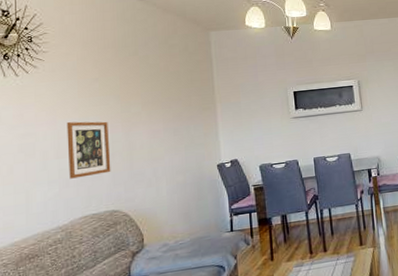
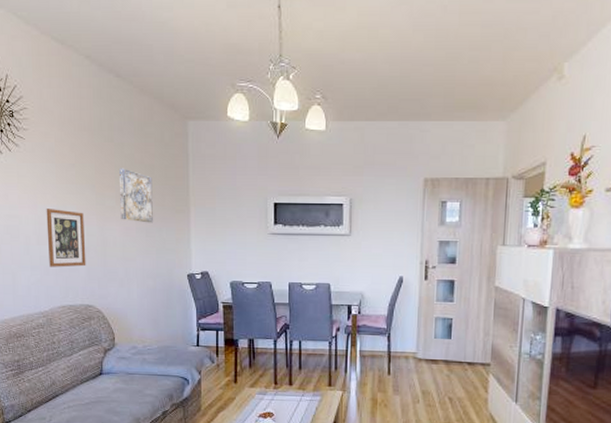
wall art: none [144,77,180,124] -> present [118,168,153,223]

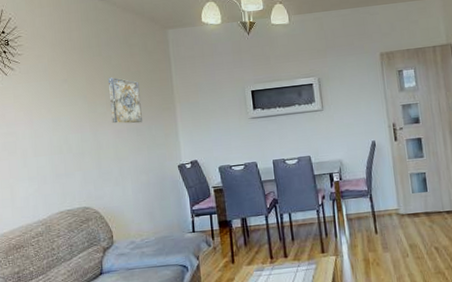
picture frame: present [46,209,86,267] -> none [41,121,82,176]

